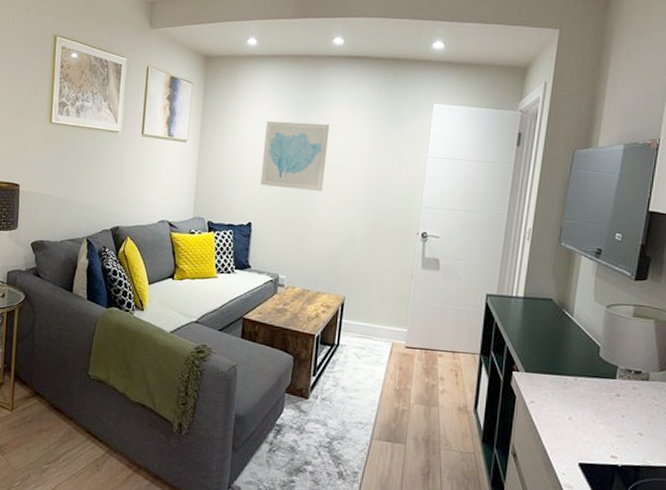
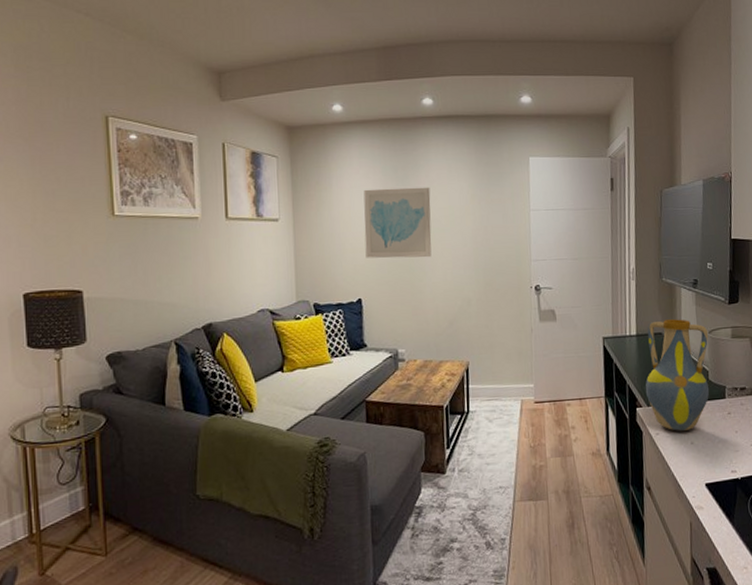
vase: none [525,285,606,405] -> present [645,319,710,431]

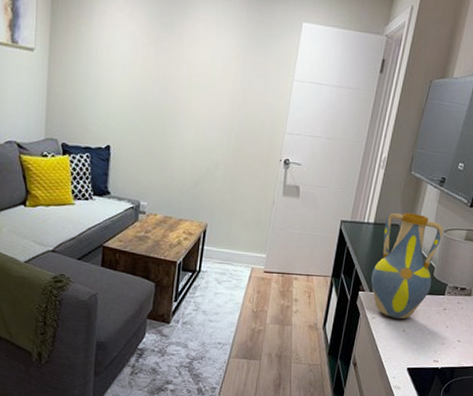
wall art: present [363,187,432,258] -> none [119,30,195,114]

